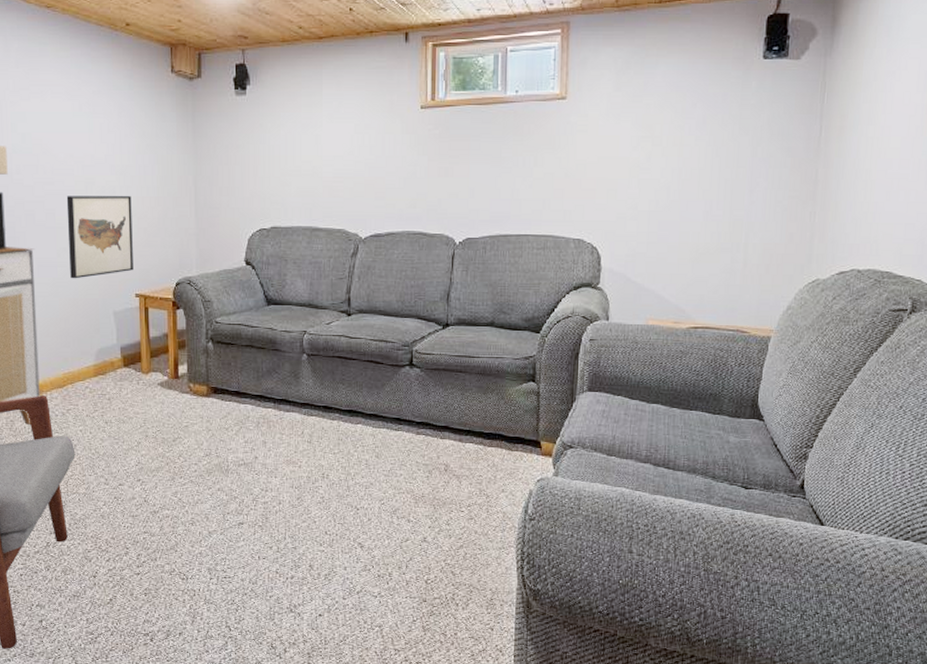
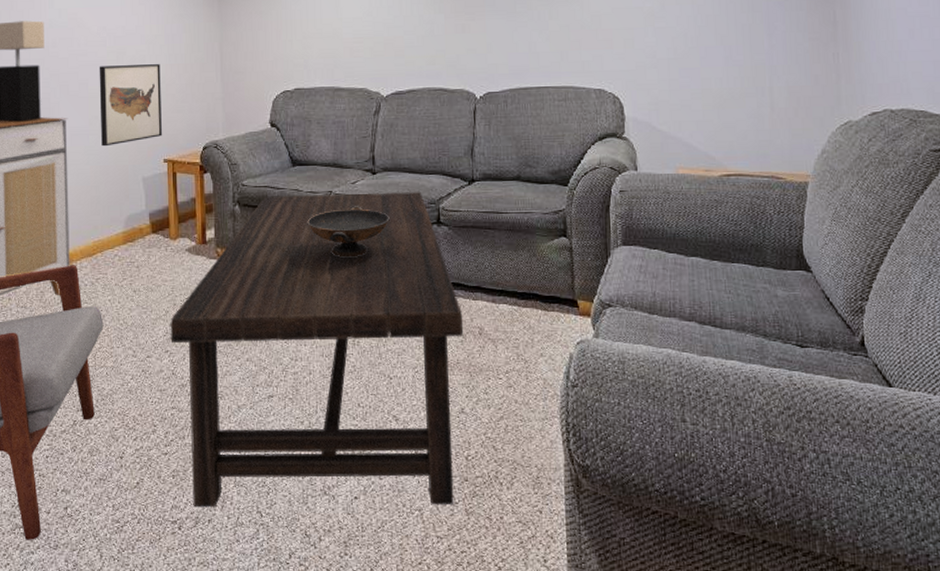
coffee table: none [142,333,430,623] -> present [170,192,464,508]
decorative bowl: none [280,346,363,396] -> present [307,206,390,258]

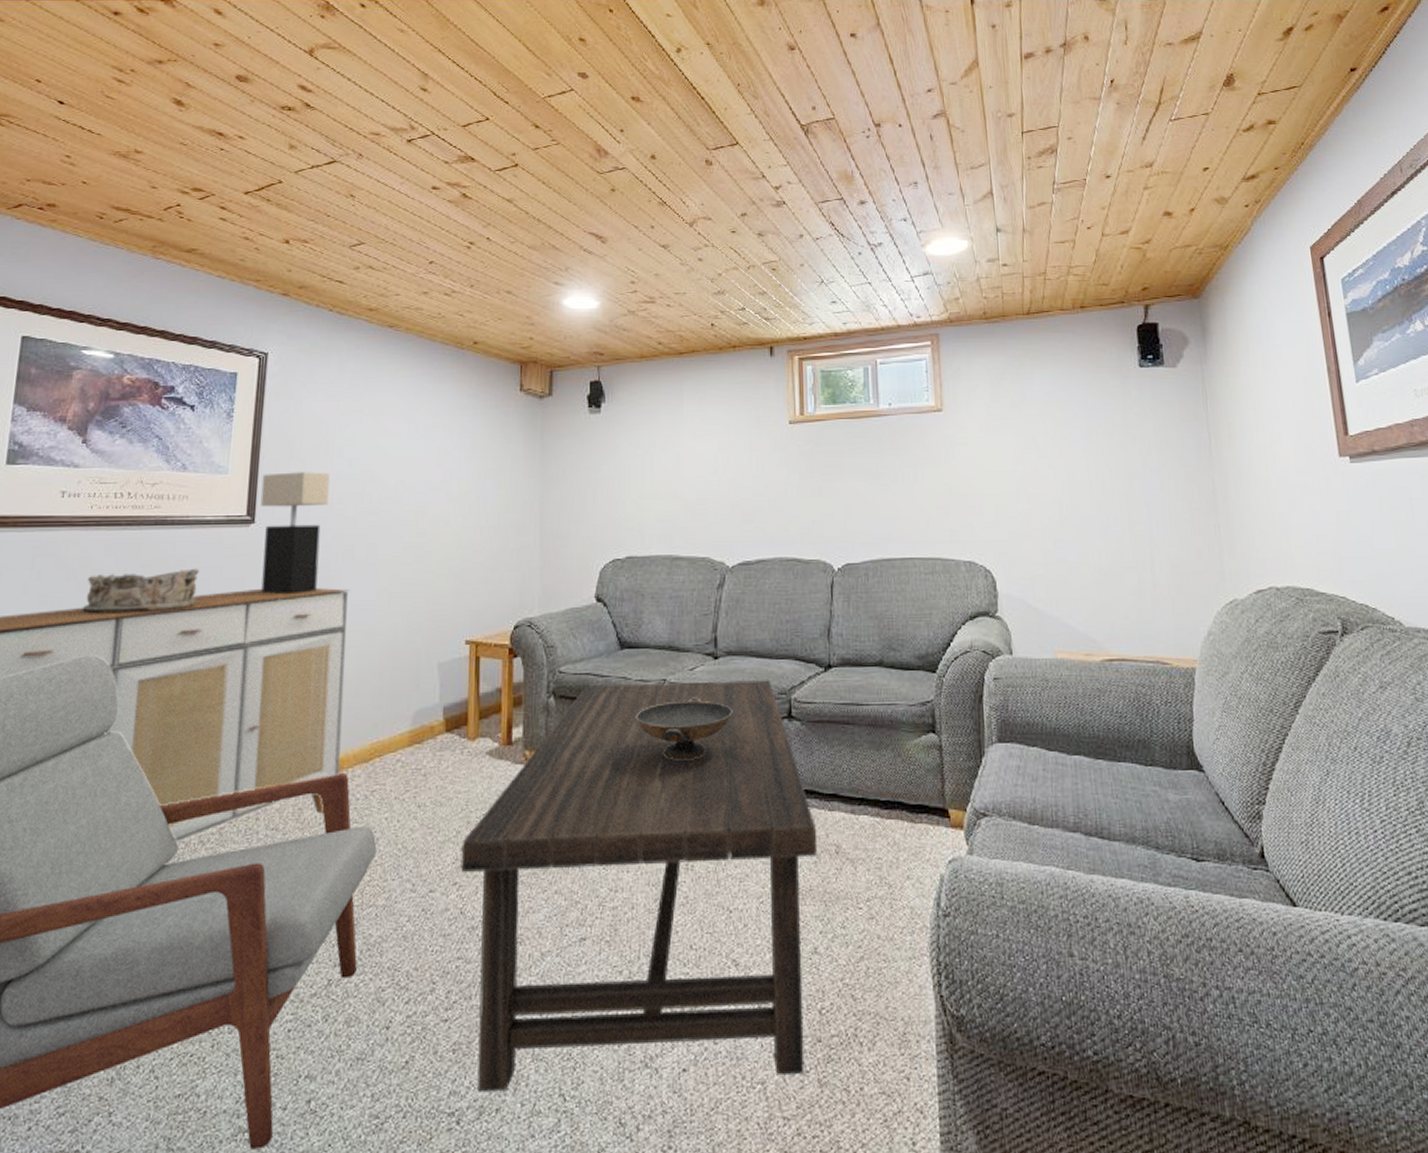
wall art: present [99,64,162,147] -> none [390,526,468,625]

